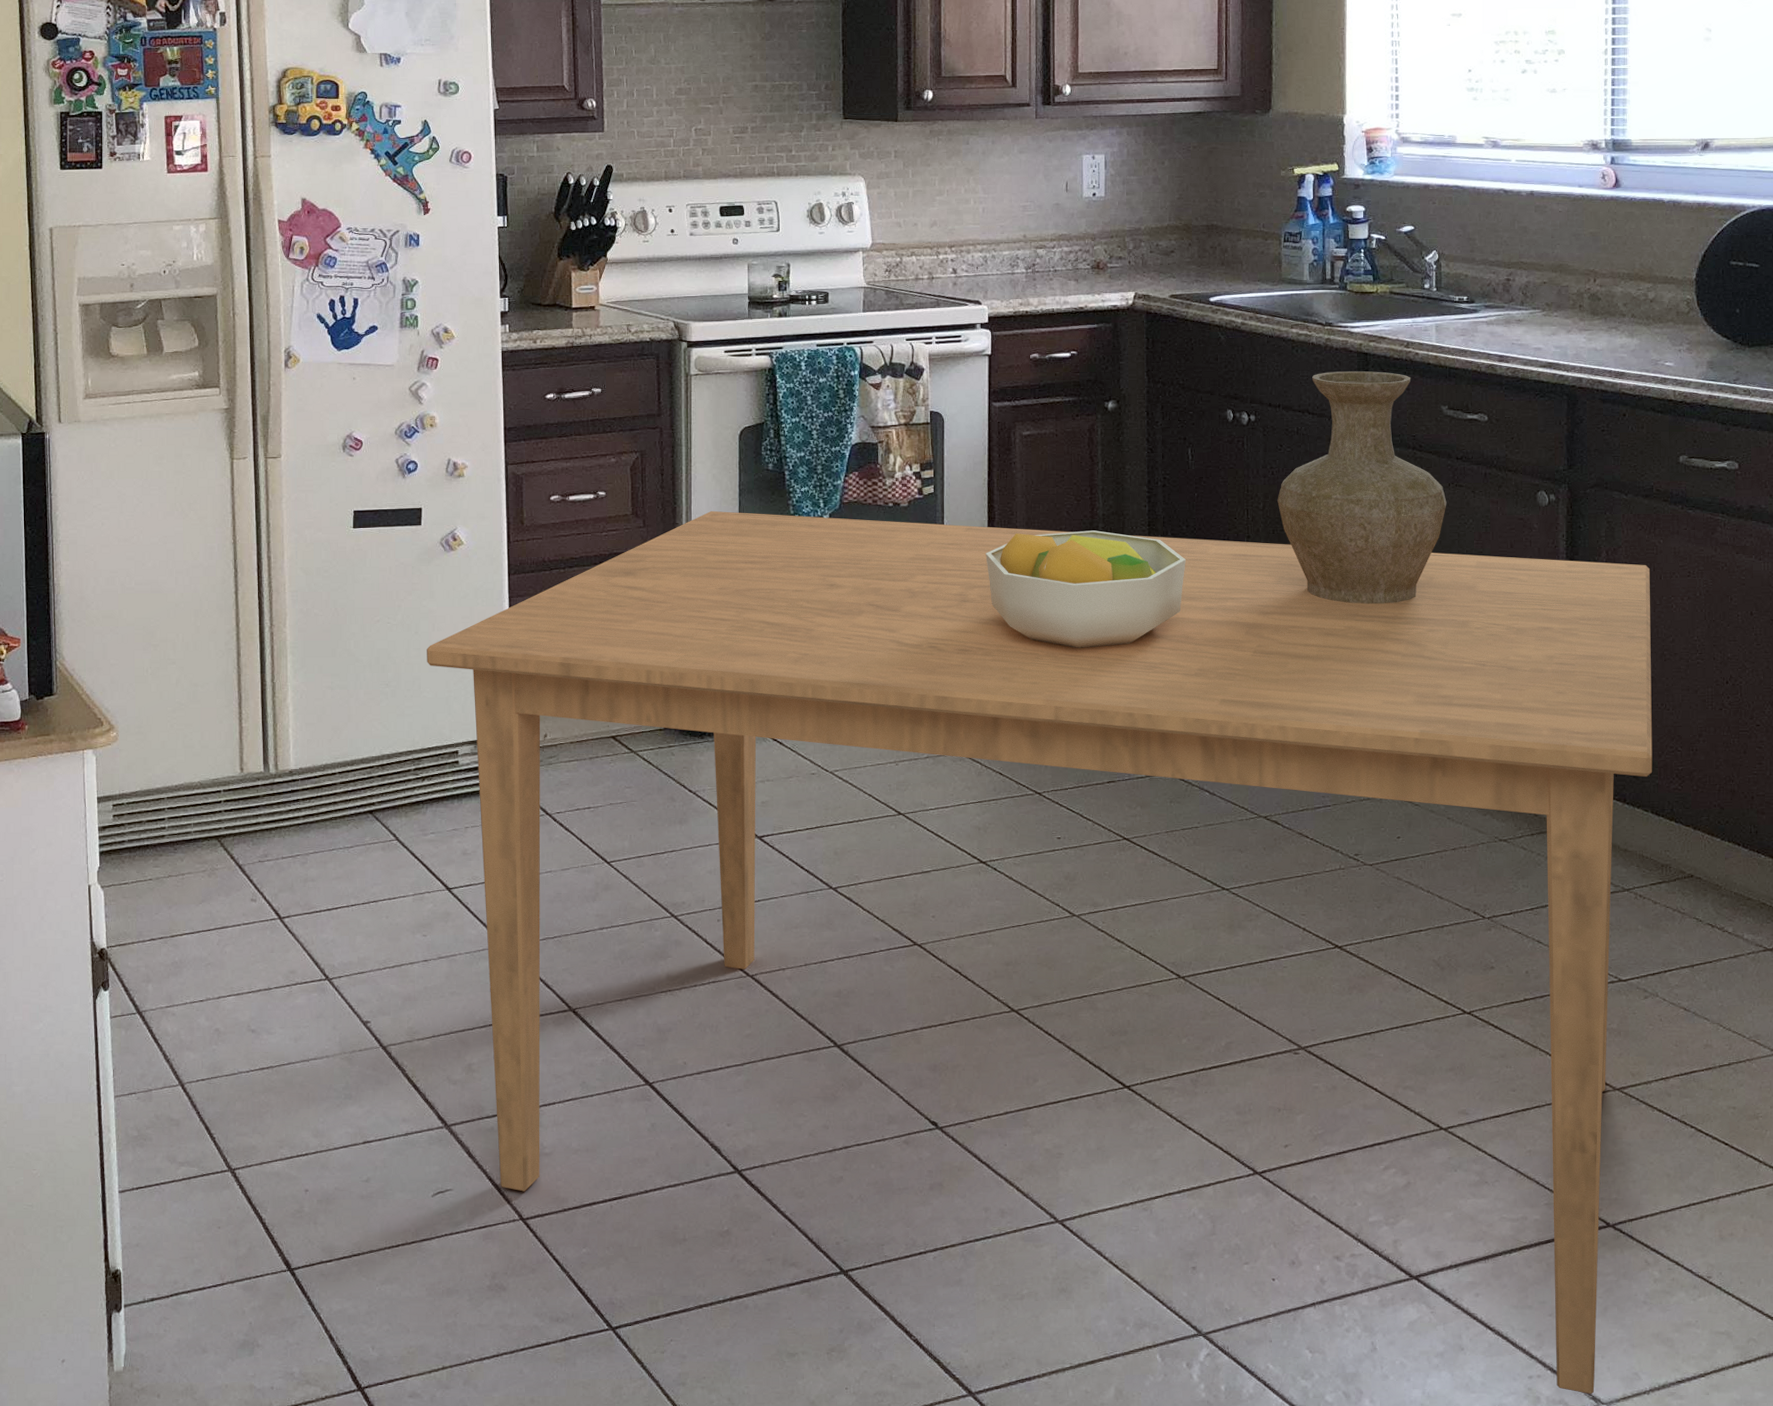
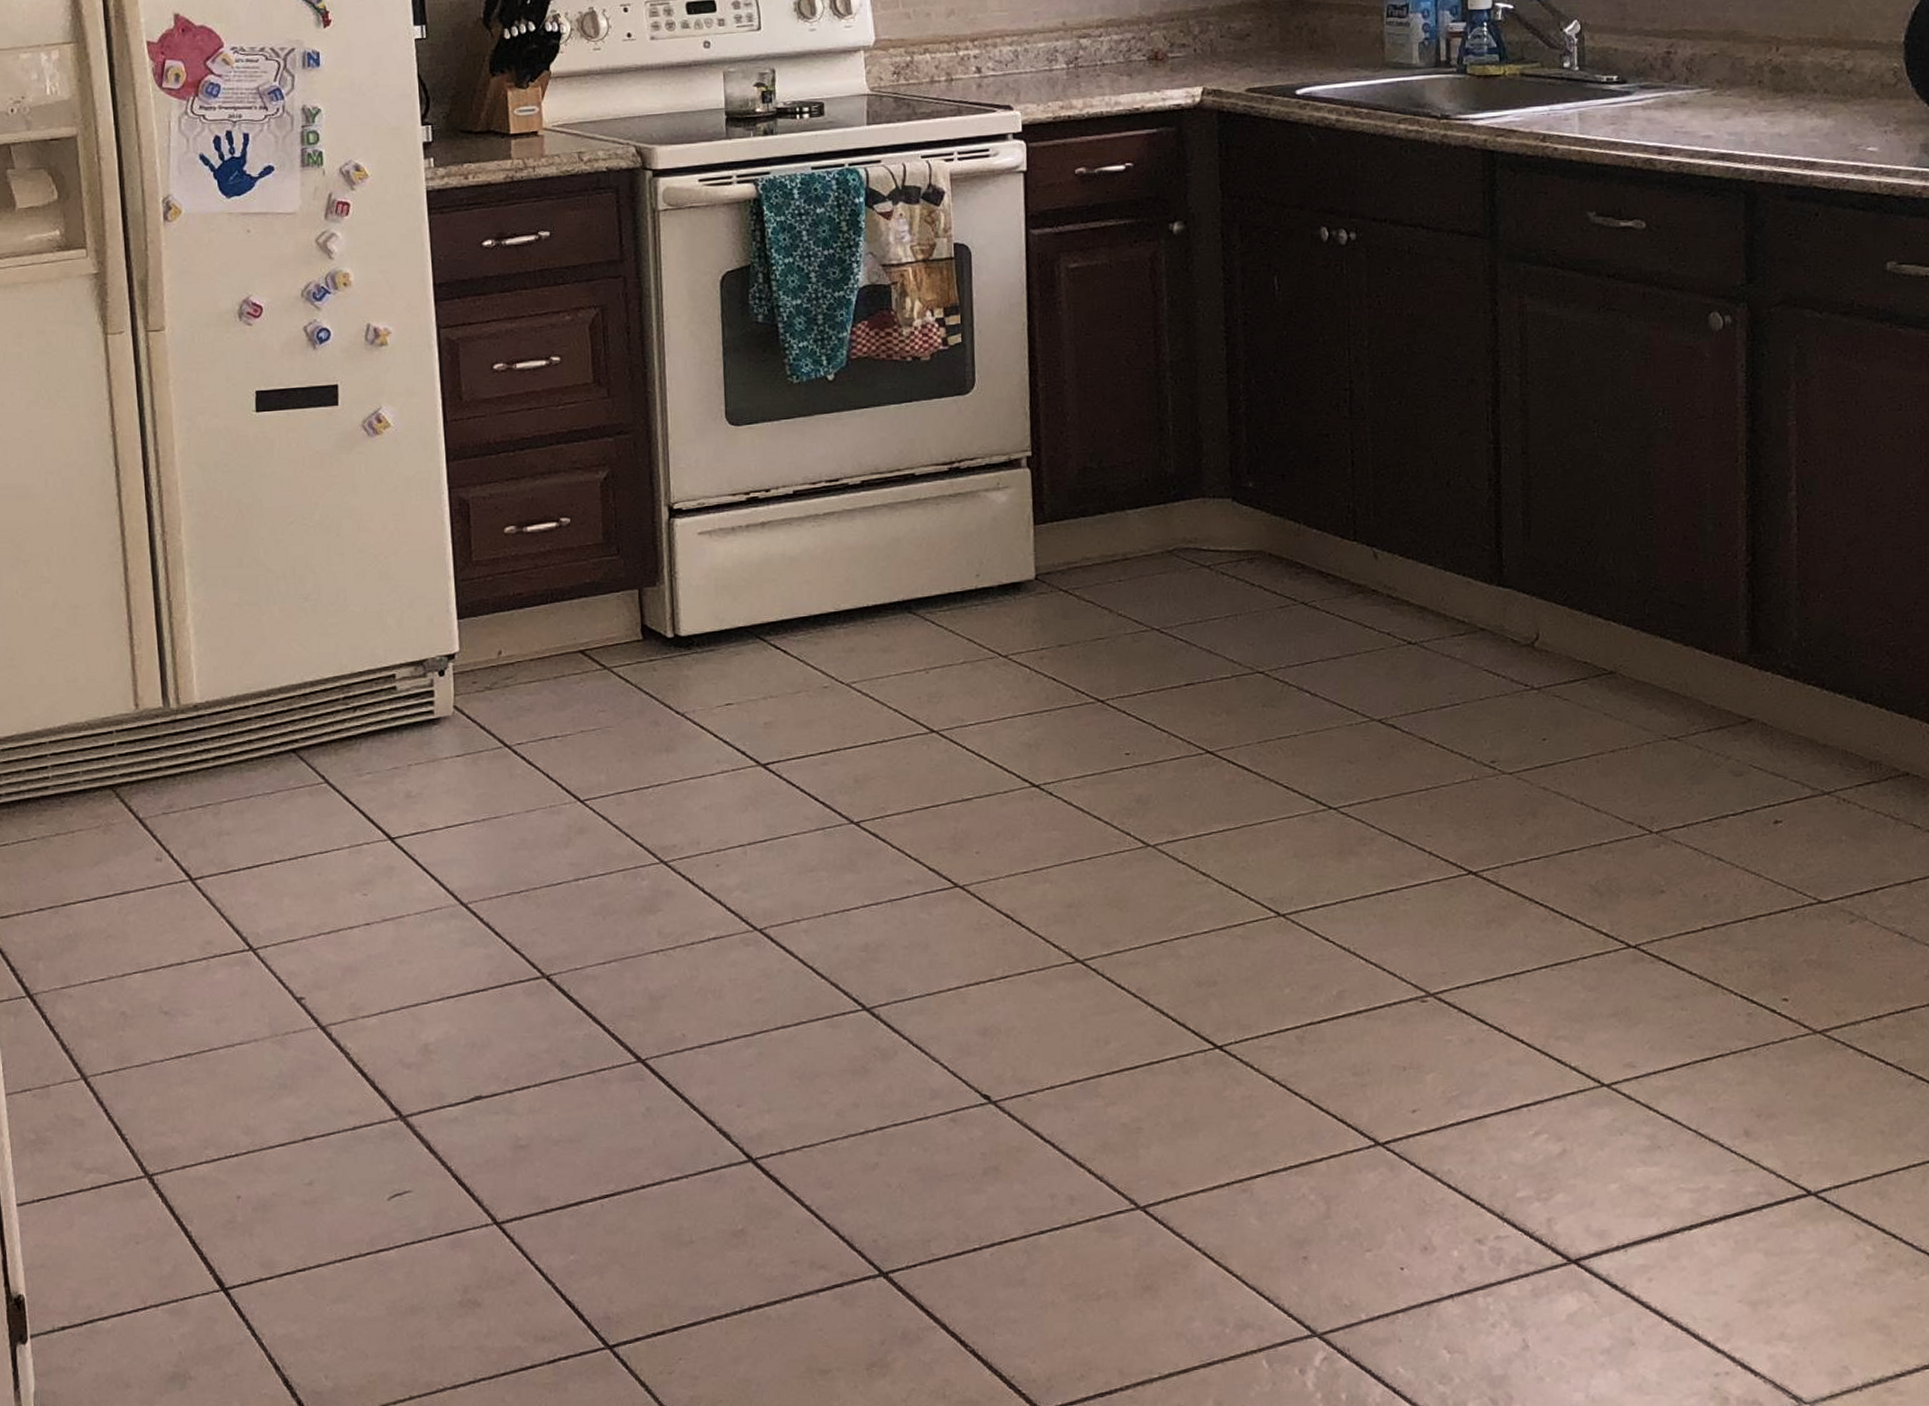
dining table: present [427,510,1653,1395] -> none [352,374,1857,1393]
fruit bowl: present [985,530,1186,648] -> none [1027,381,1275,525]
vase: present [1277,371,1447,605] -> none [1385,173,1597,459]

